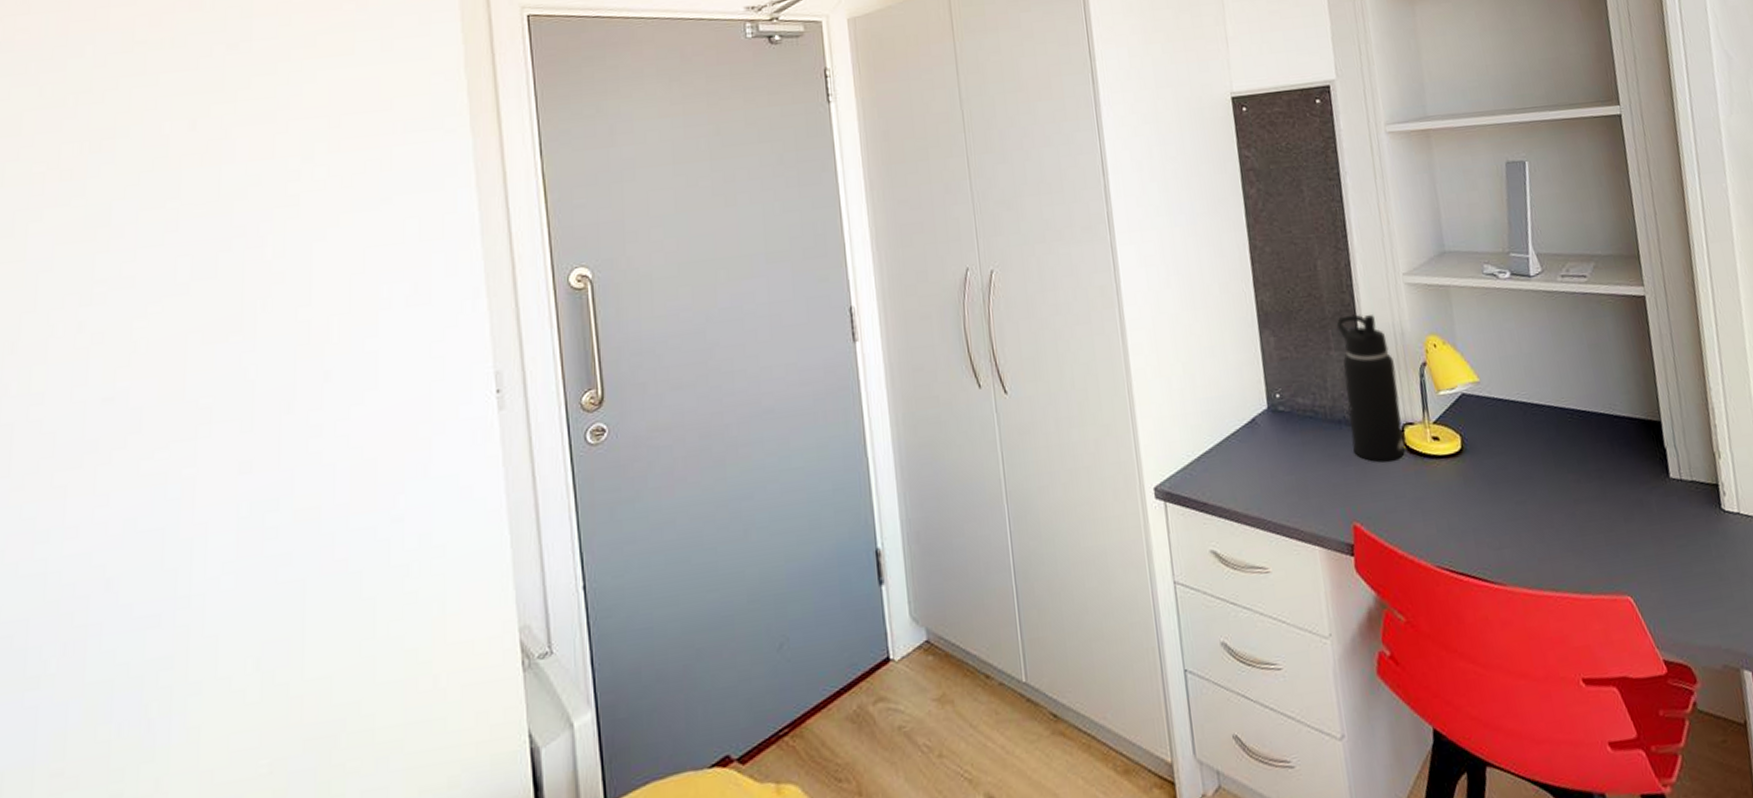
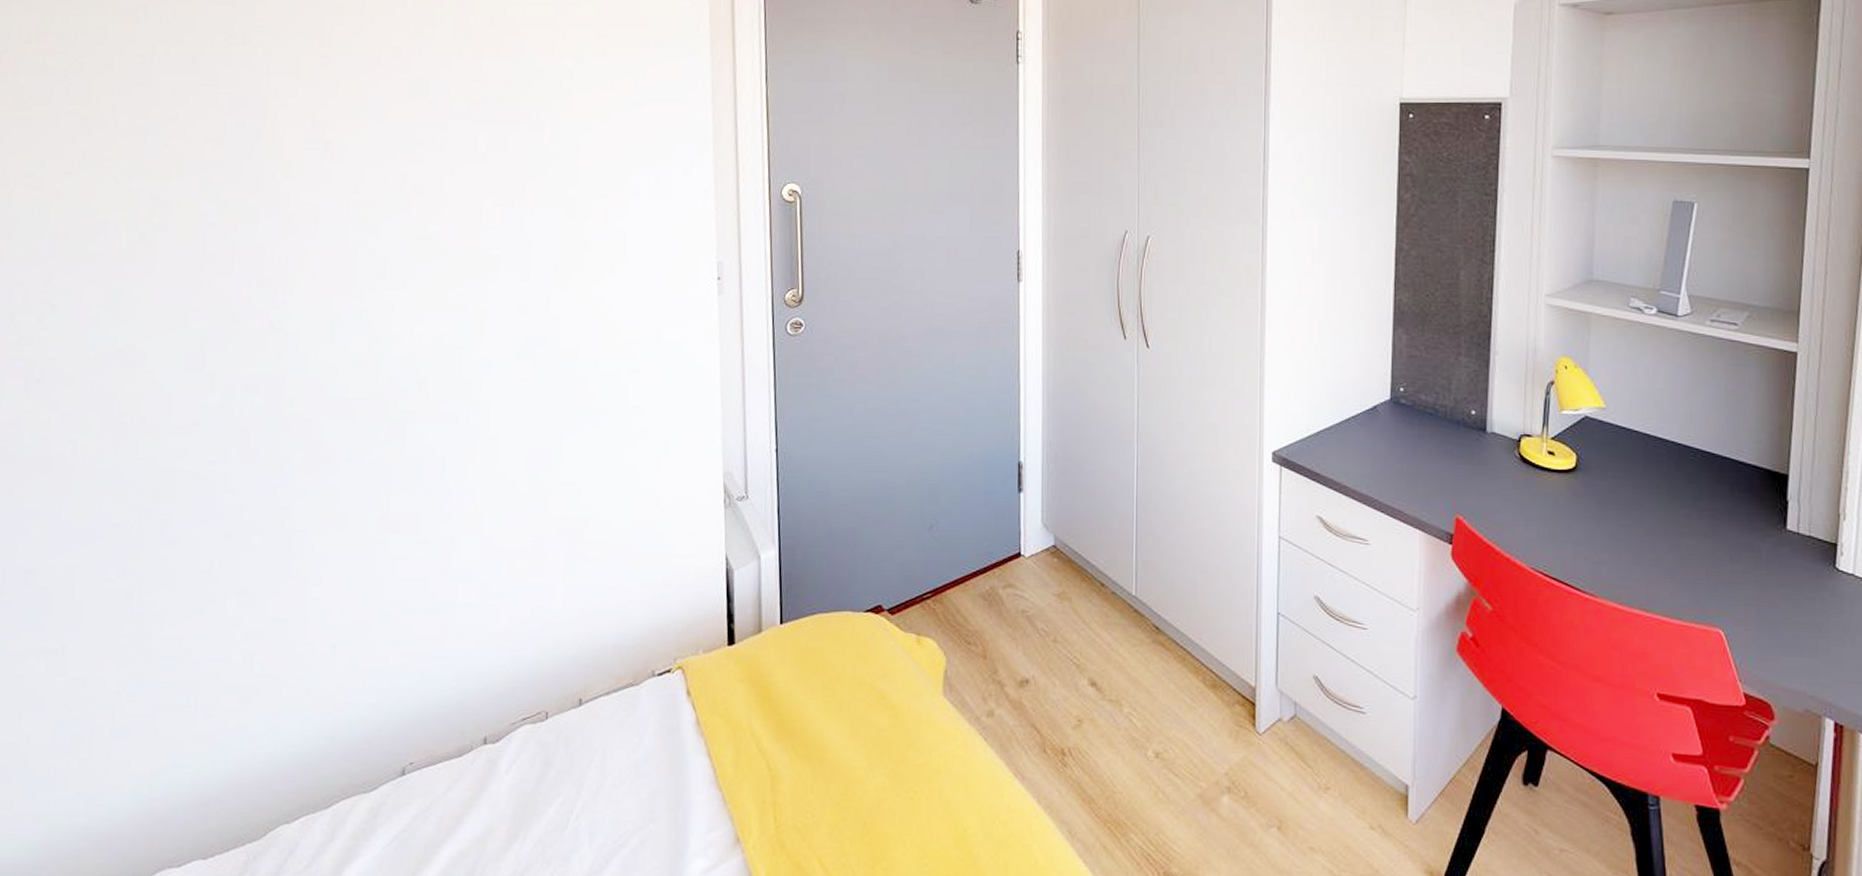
water bottle: present [1336,315,1406,463] -> none [1468,326,1522,468]

